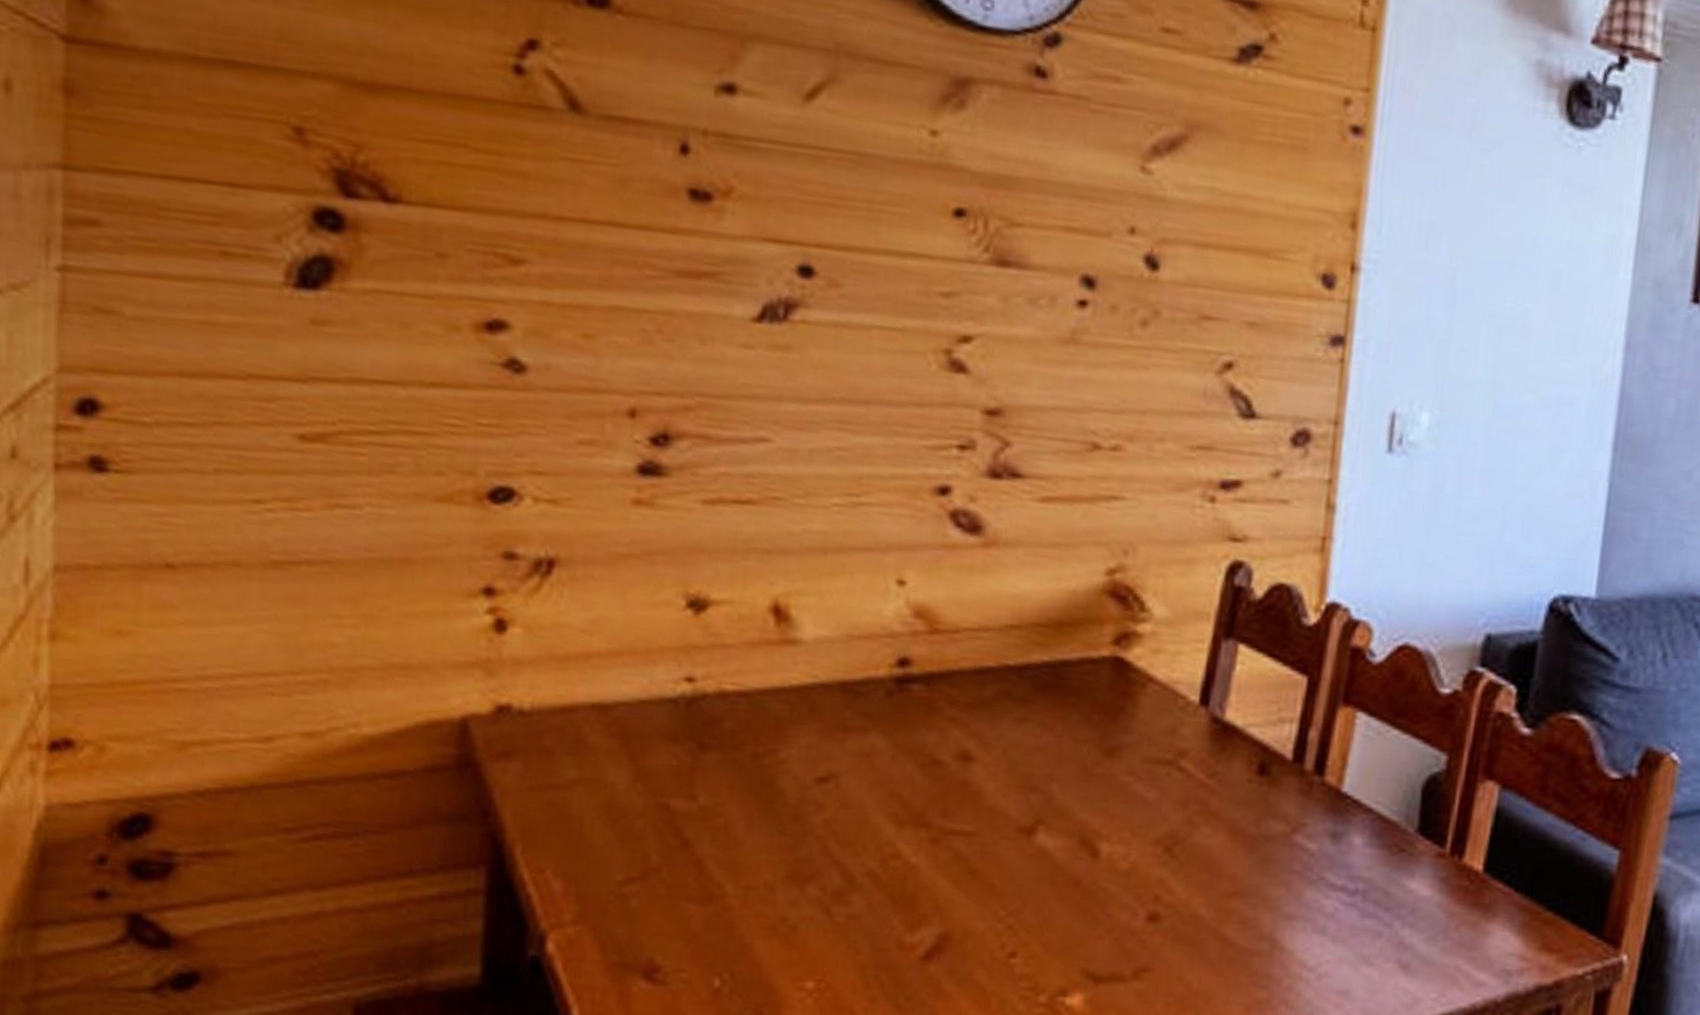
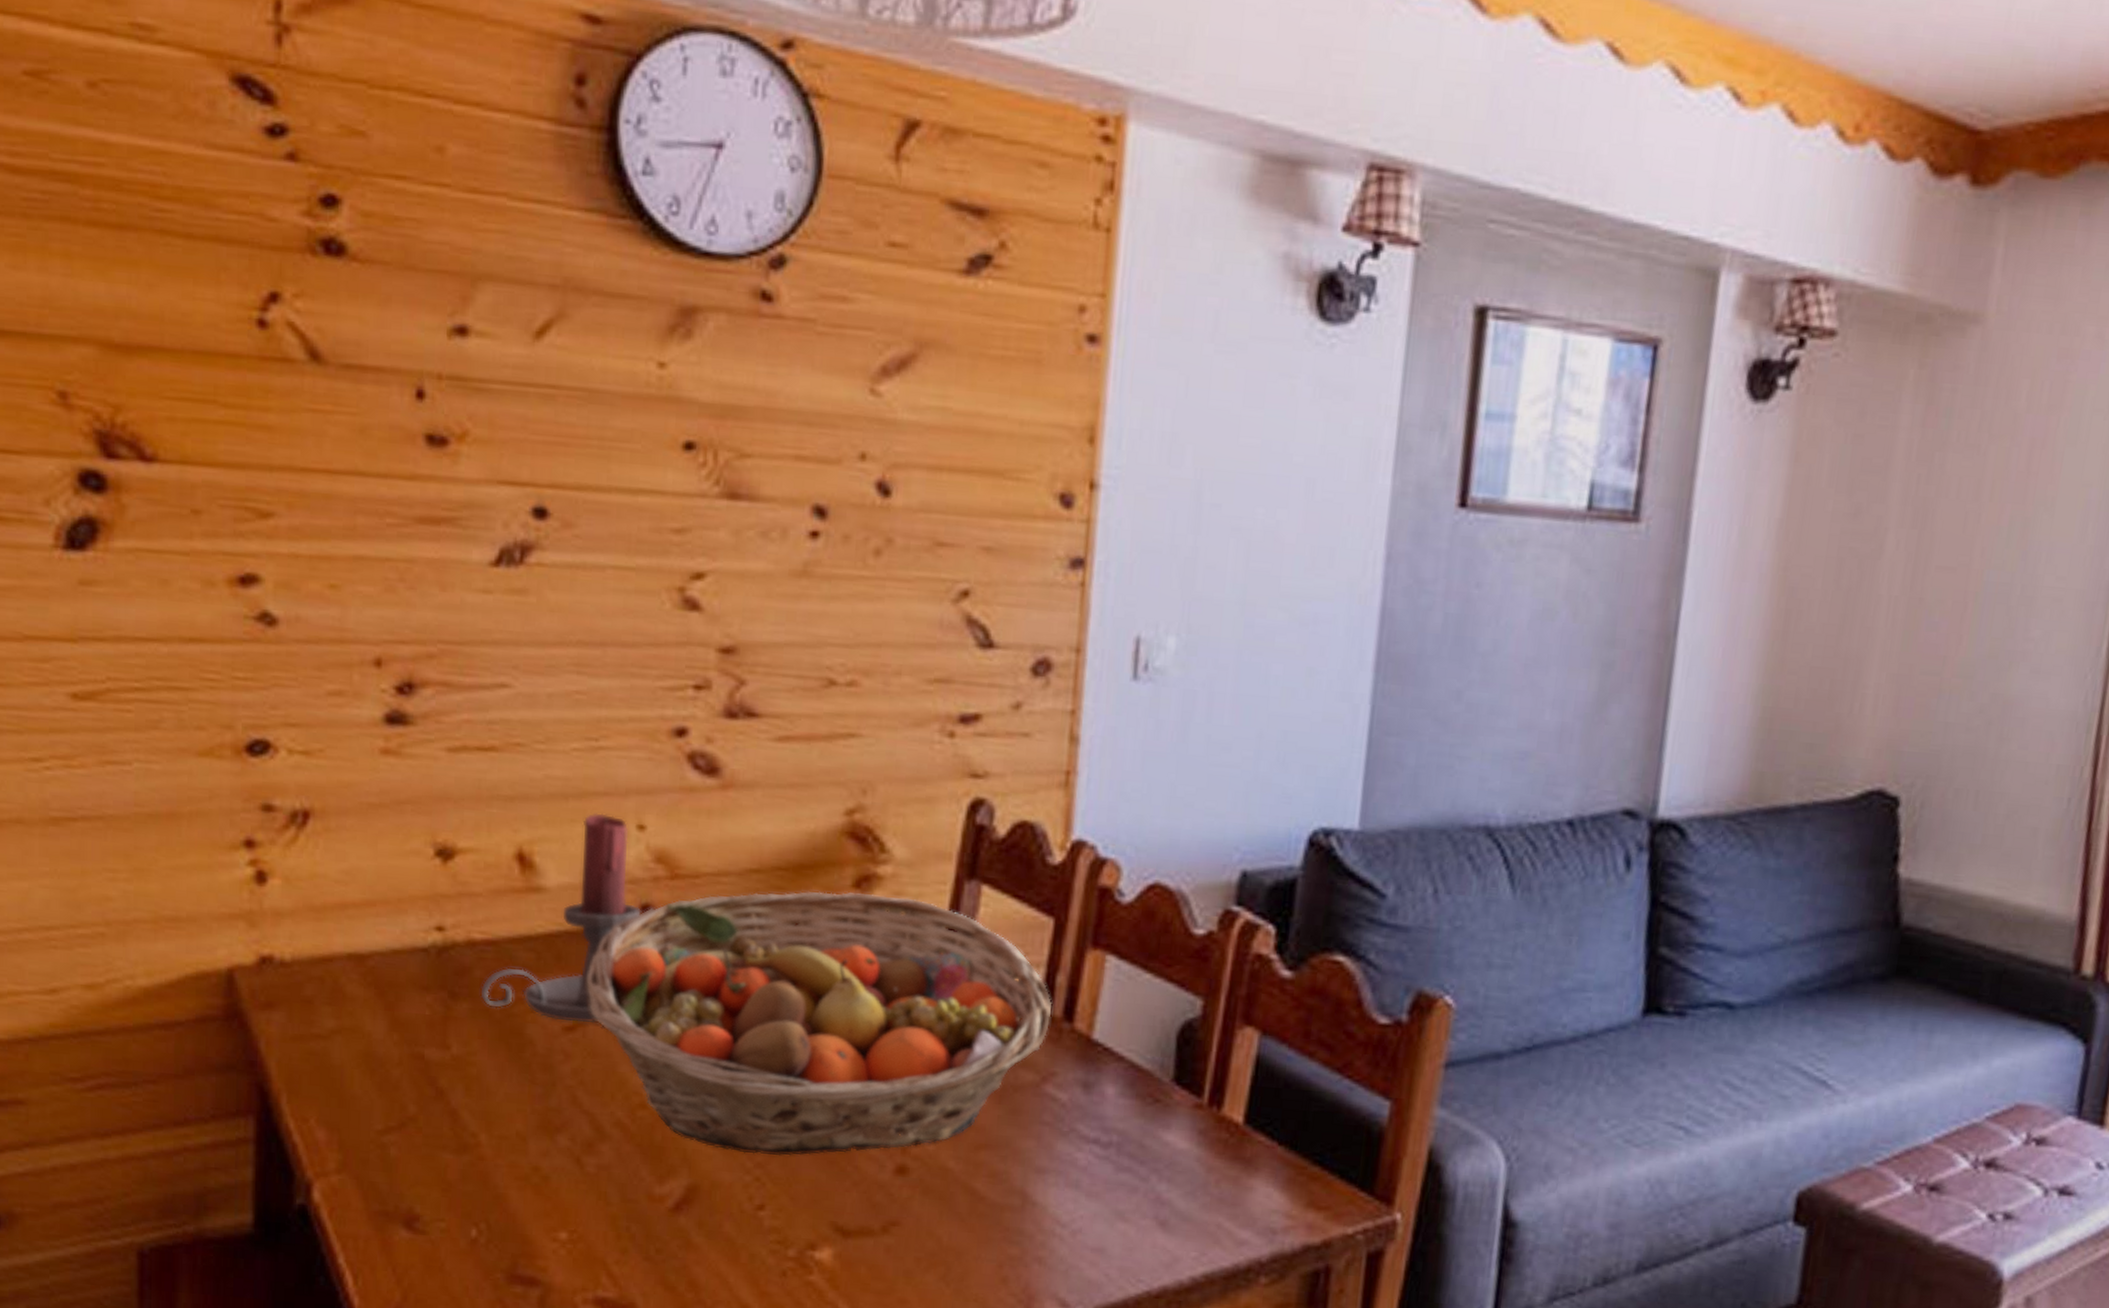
candle holder: none [730,567,899,775] -> present [480,813,641,1024]
fruit basket: none [840,647,1304,905] -> present [586,891,1053,1156]

